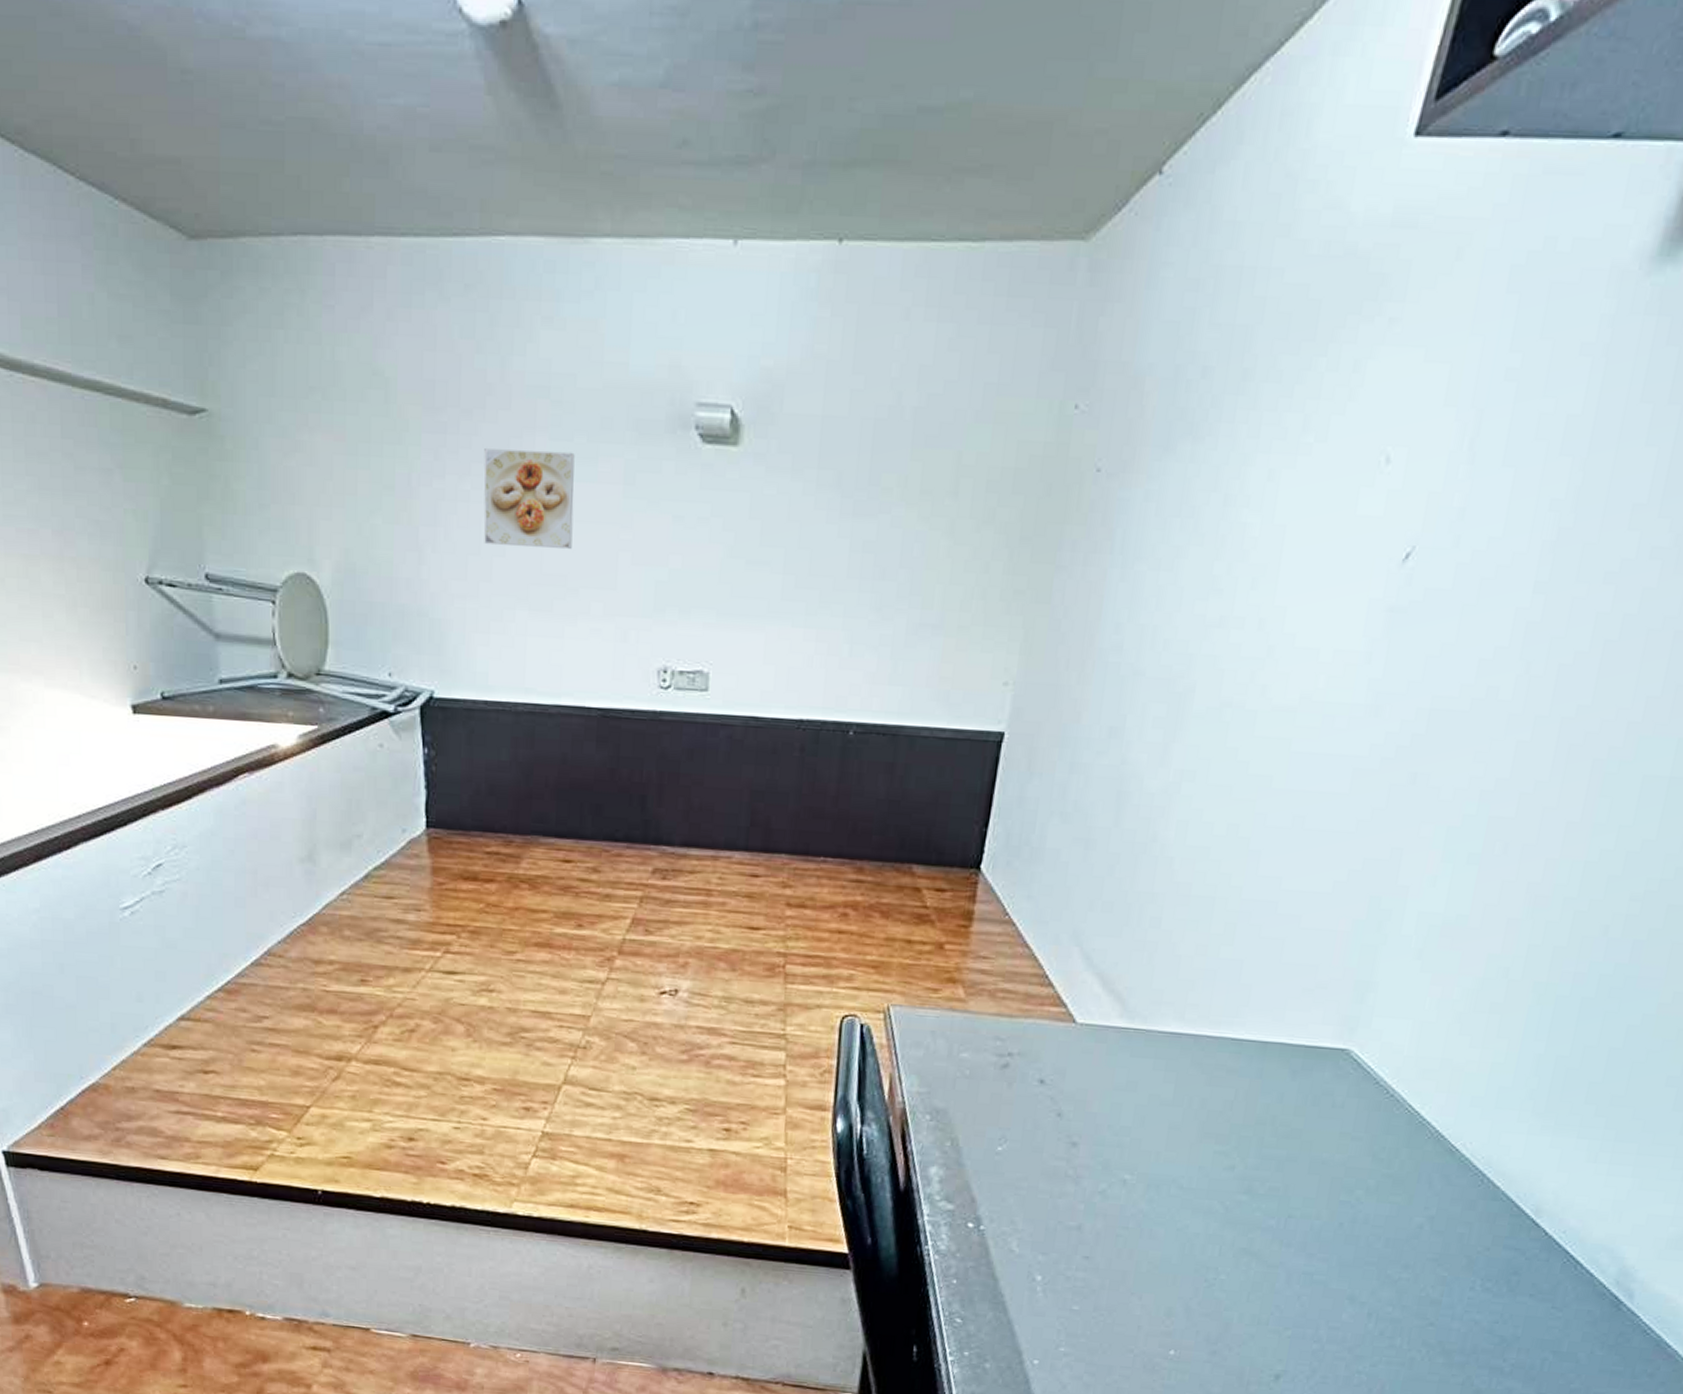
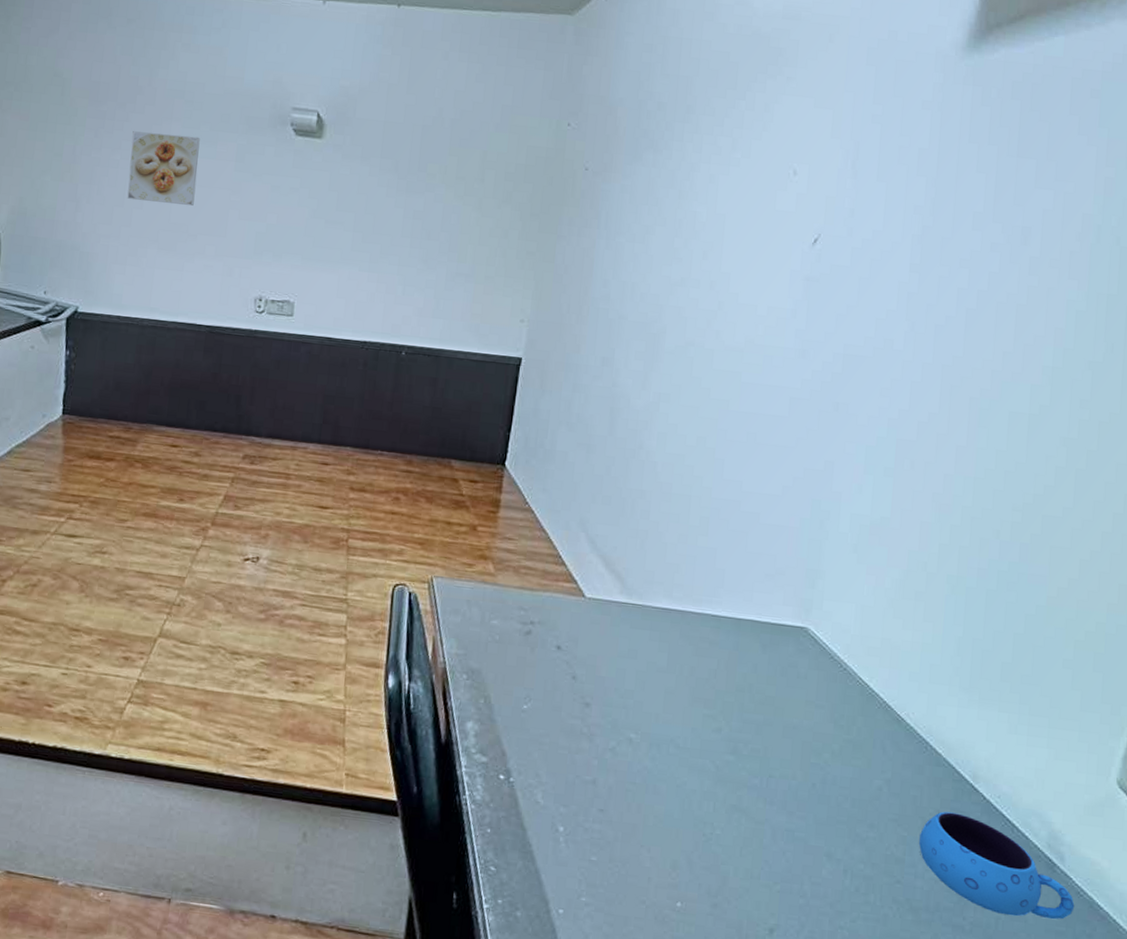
mug: none [1460,1249,1639,1360] -> present [919,811,1075,920]

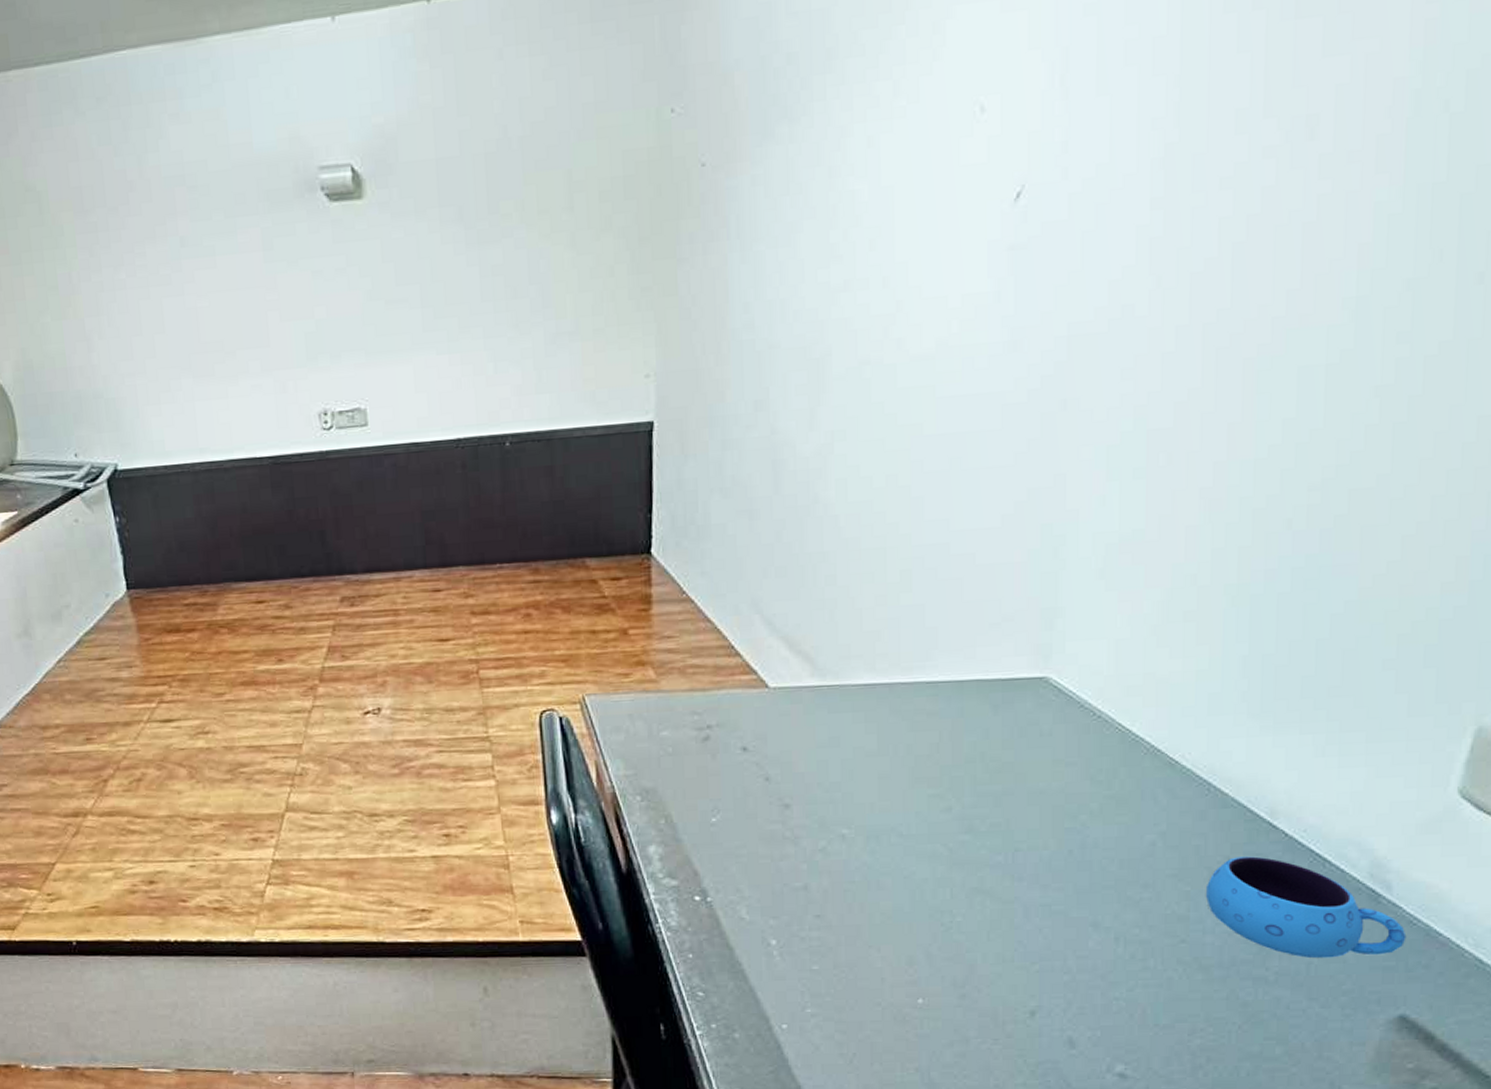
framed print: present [127,131,200,206] -> none [133,229,224,325]

